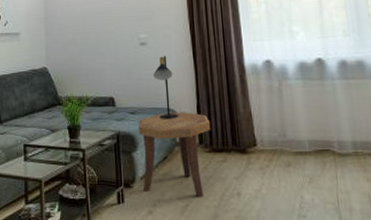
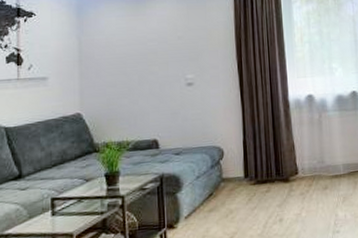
side table: present [138,112,211,197] -> none [183,148,256,230]
table lamp: present [153,56,178,119] -> none [200,95,225,157]

